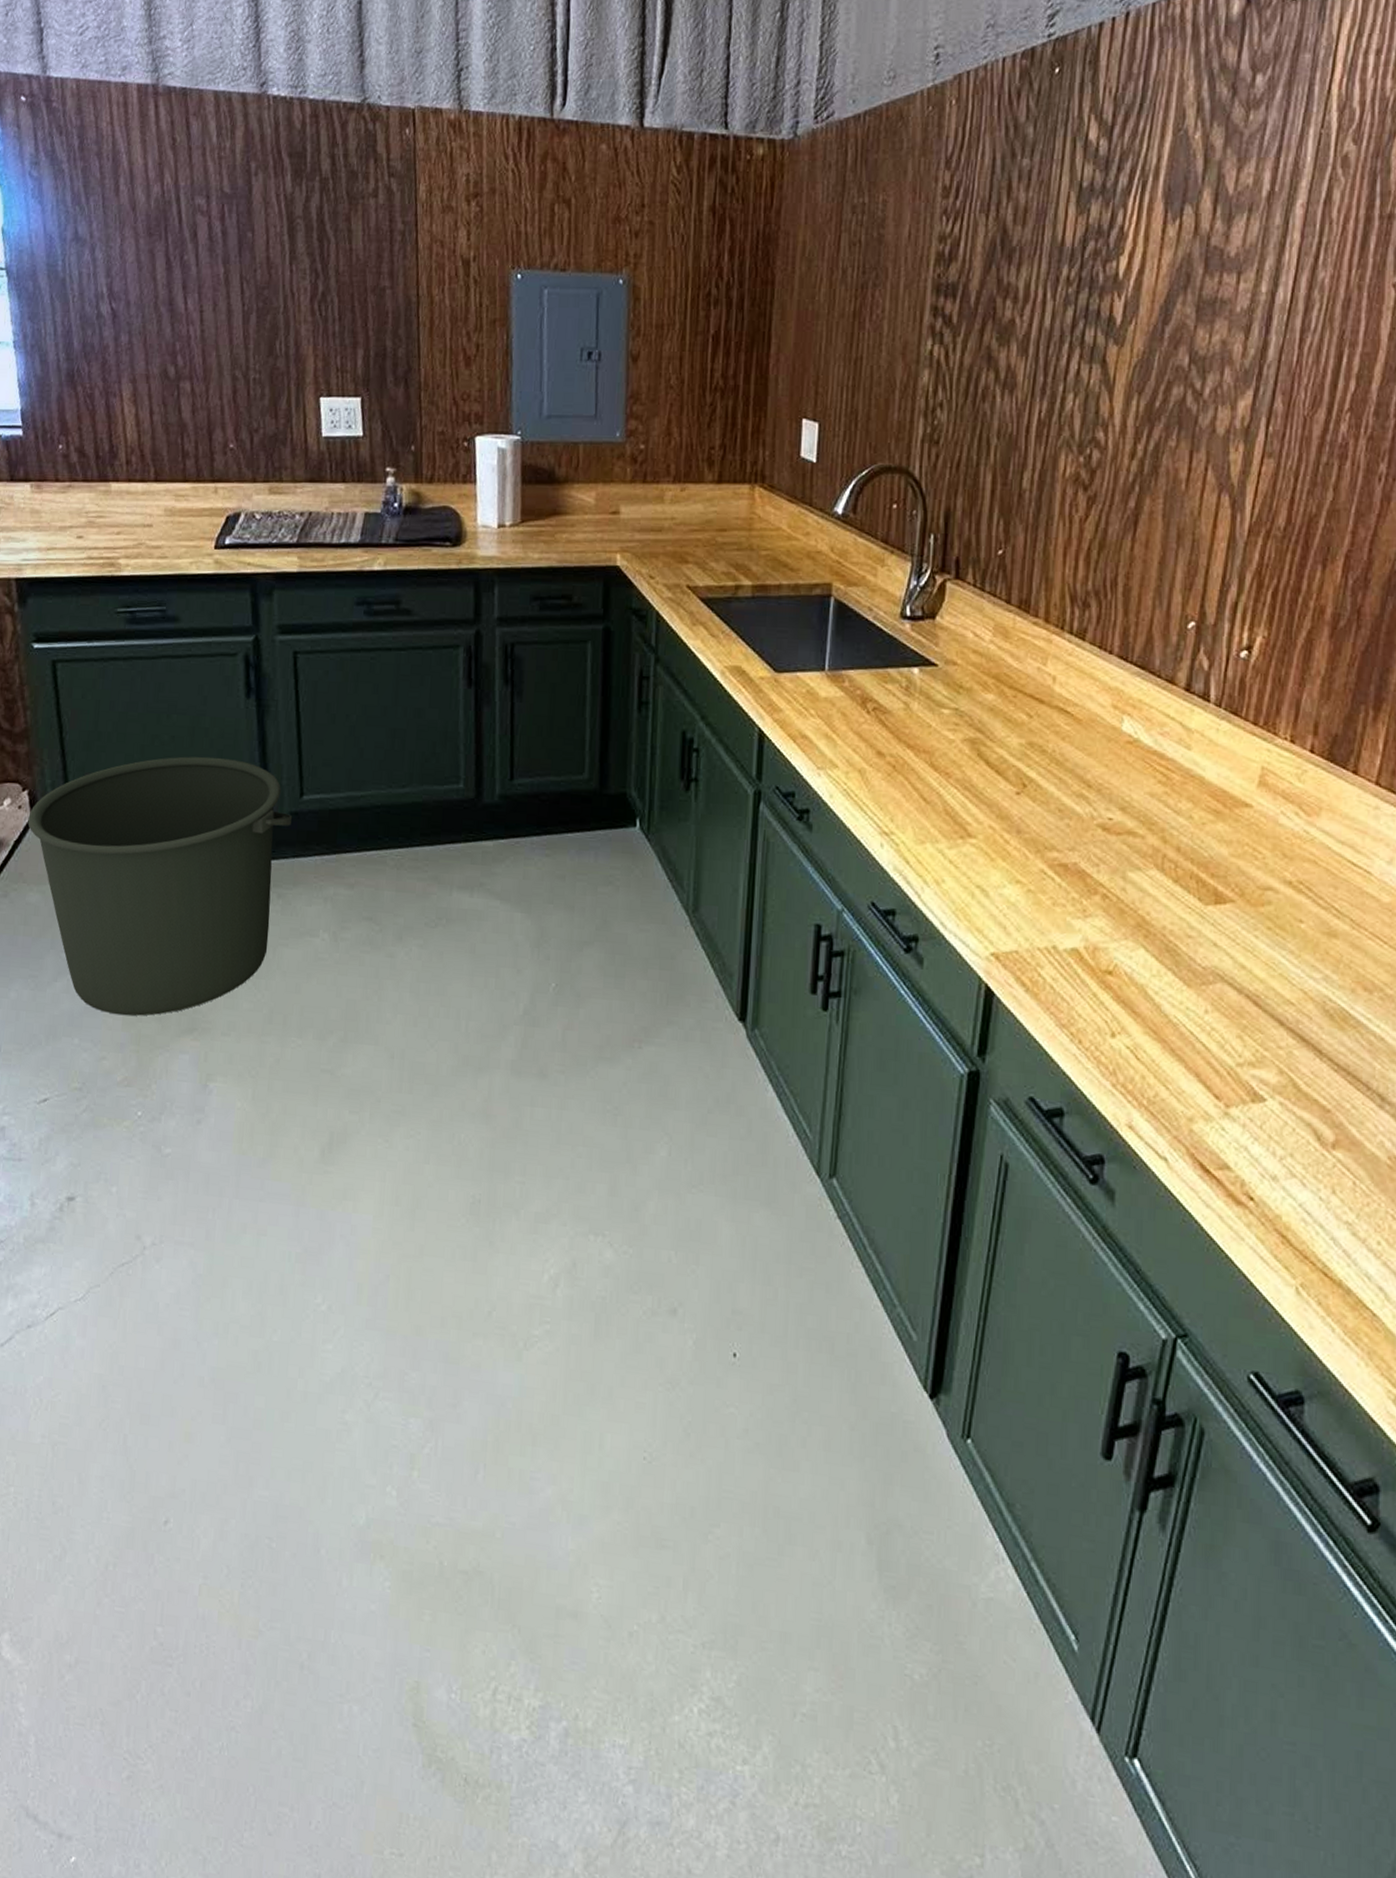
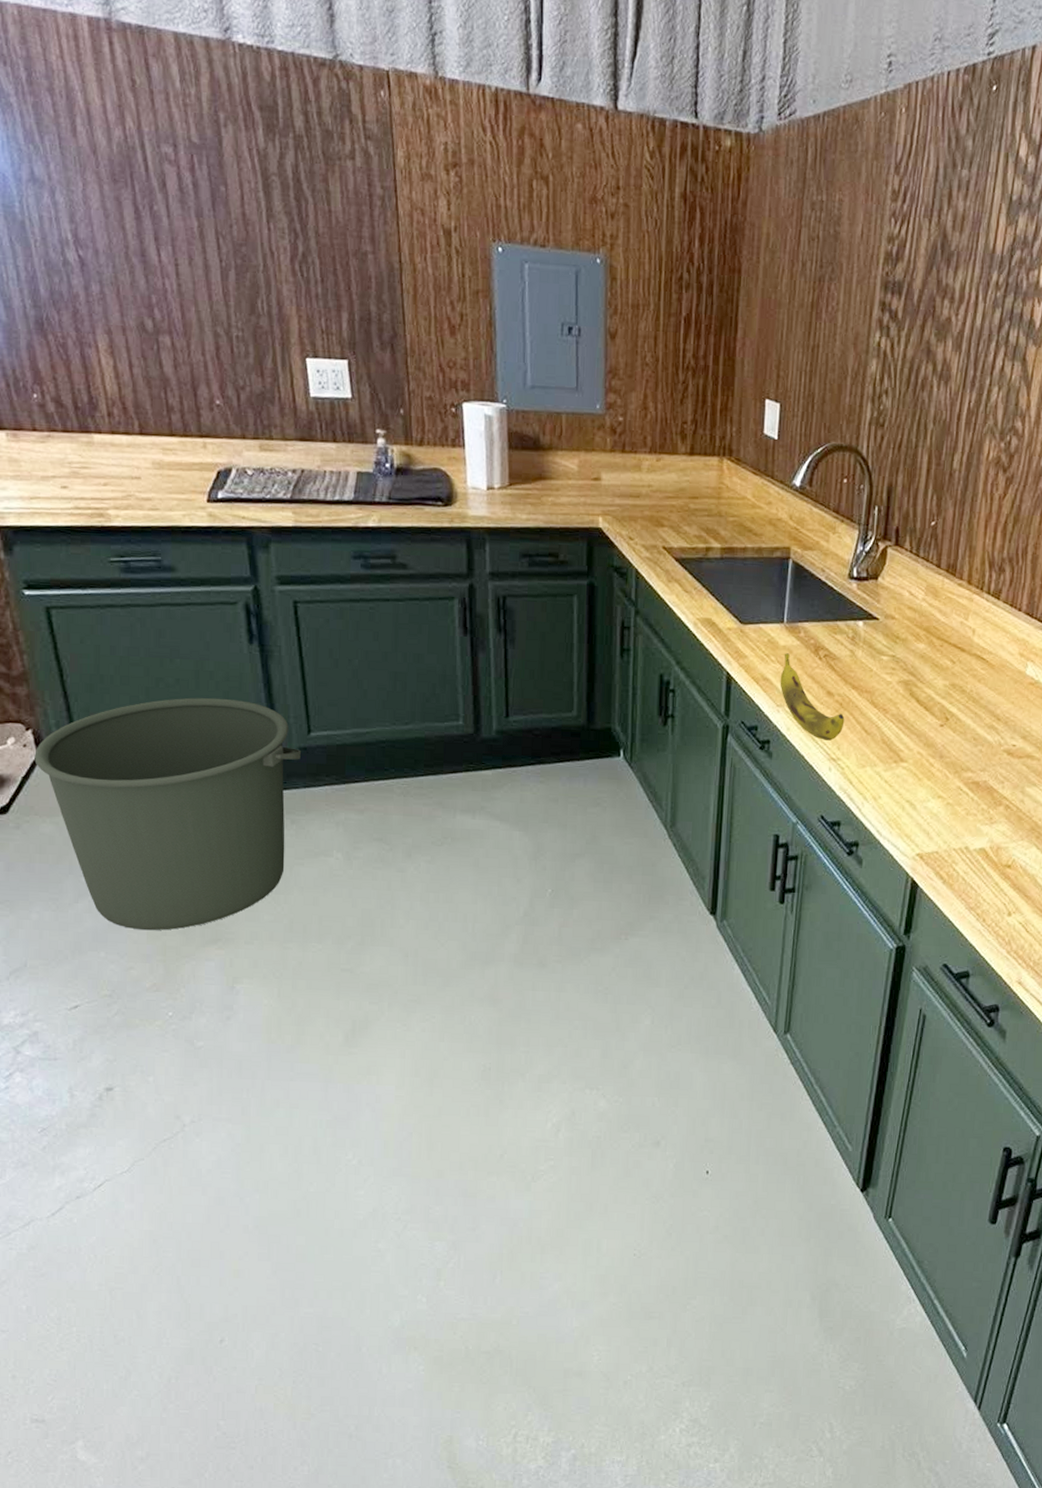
banana: none [820,706,899,811] -> present [780,653,845,741]

